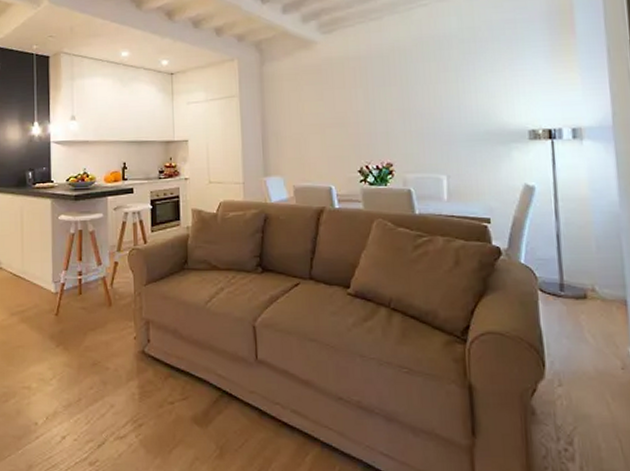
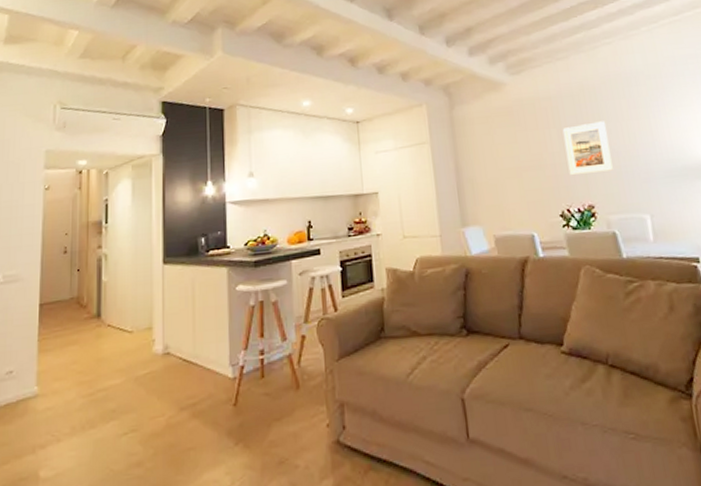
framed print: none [369,83,415,133] -> present [562,121,613,175]

